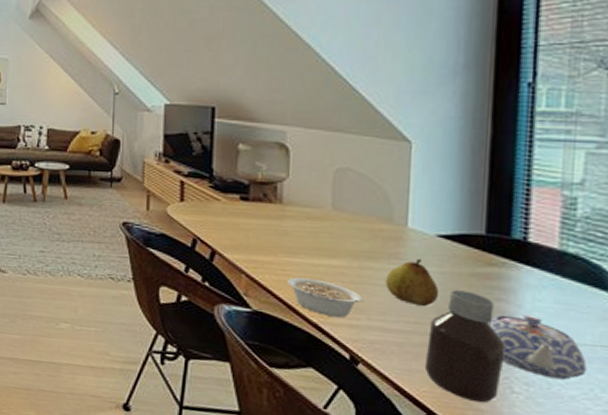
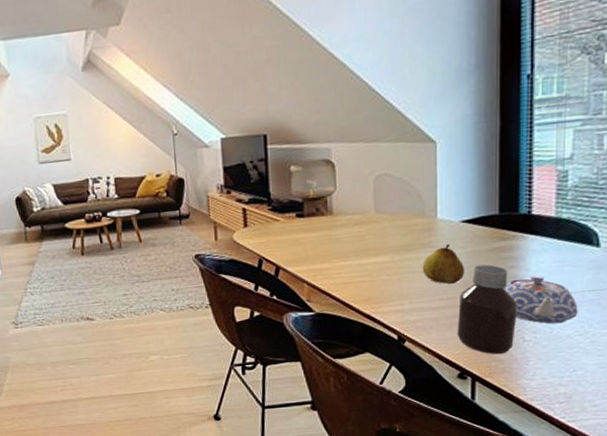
legume: present [286,277,365,318] -> none [342,276,407,306]

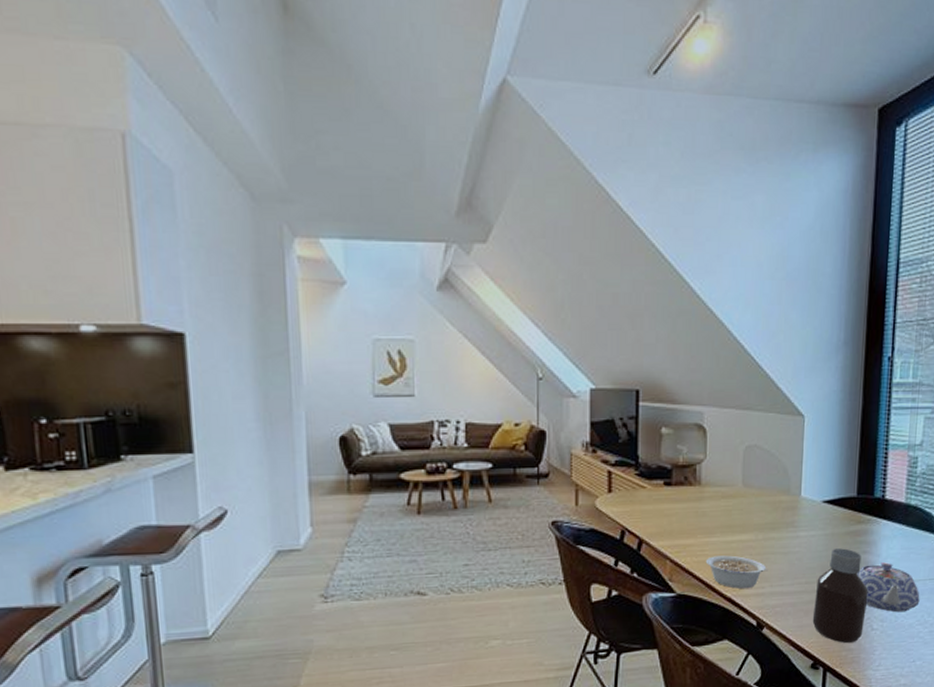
legume: none [342,276,407,306] -> present [705,555,768,589]
fruit: present [422,244,465,284] -> none [784,525,824,568]

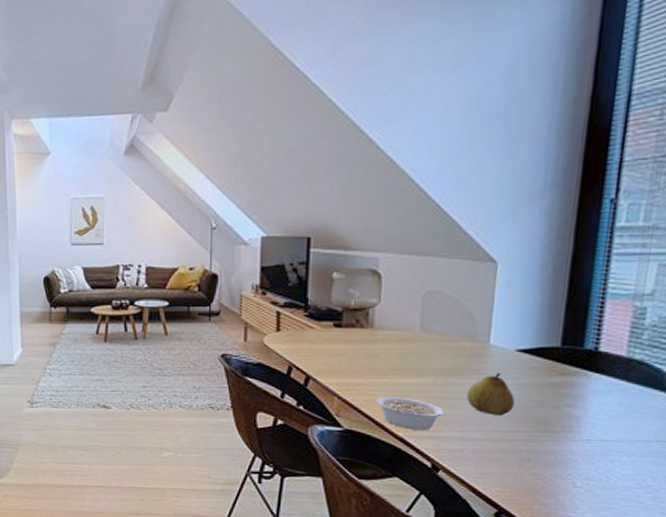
fruit: none [784,525,824,568] -> present [466,373,516,416]
bottle: present [812,548,869,644] -> none [498,399,572,498]
teapot: present [856,562,920,613] -> none [556,418,642,473]

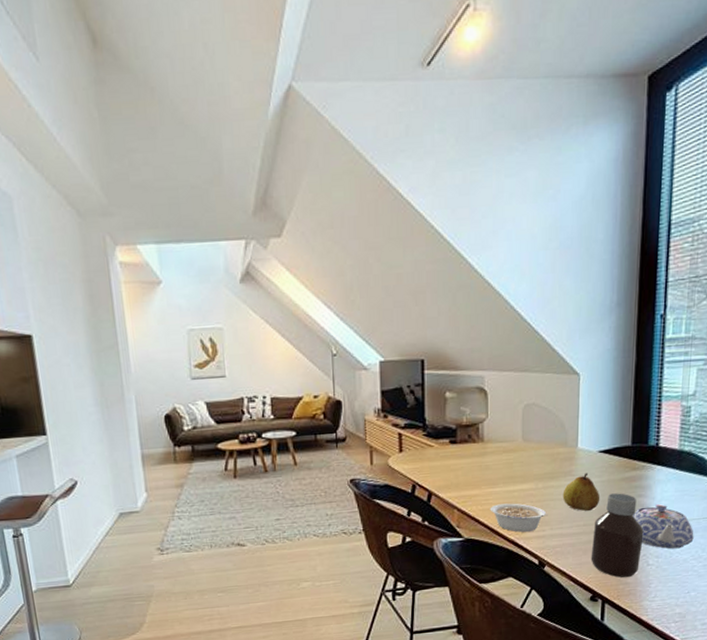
bottle: none [498,399,572,498] -> present [590,493,644,578]
teapot: none [556,418,642,473] -> present [632,504,694,549]

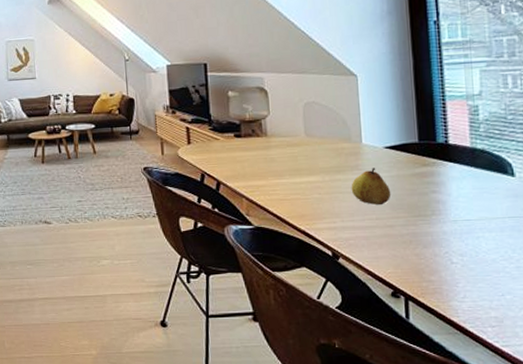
legume: present [490,503,548,532] -> none [278,194,338,223]
bottle: present [590,493,644,578] -> none [387,188,443,275]
teapot: present [632,504,694,549] -> none [428,201,501,248]

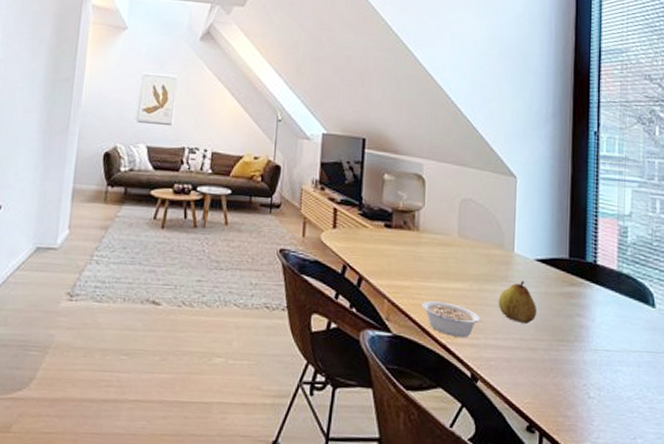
legume: none [278,194,338,223] -> present [421,301,482,337]

